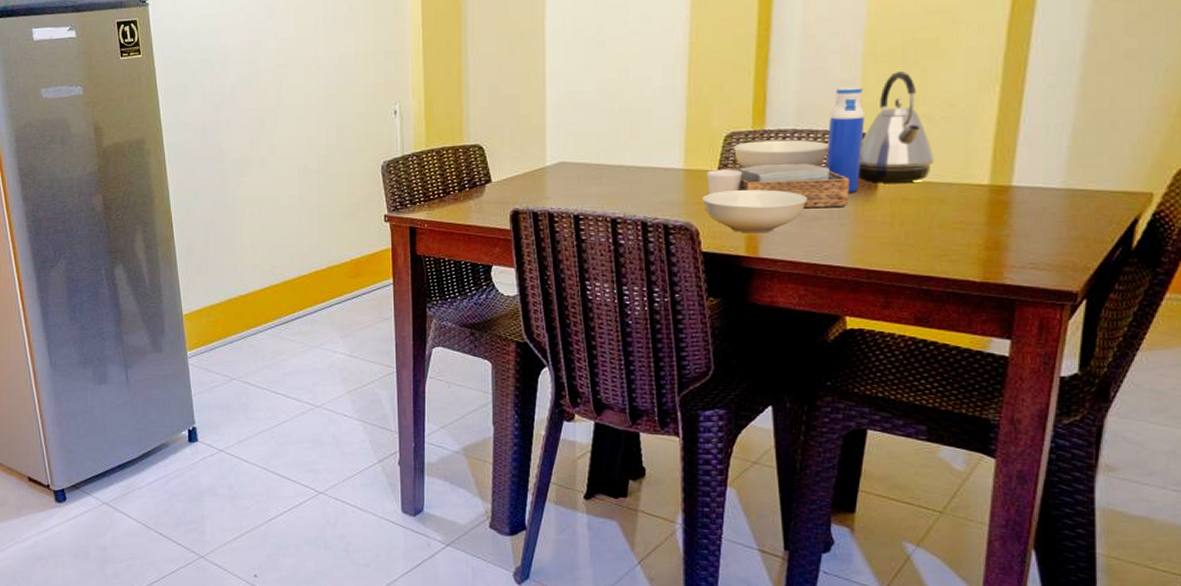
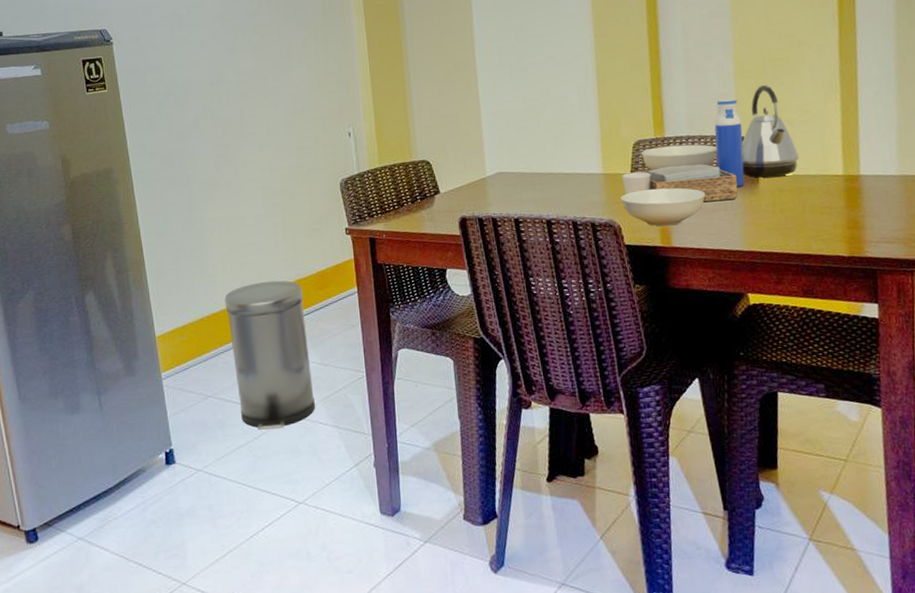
pedal bin: none [253,266,341,418] -> present [224,280,315,431]

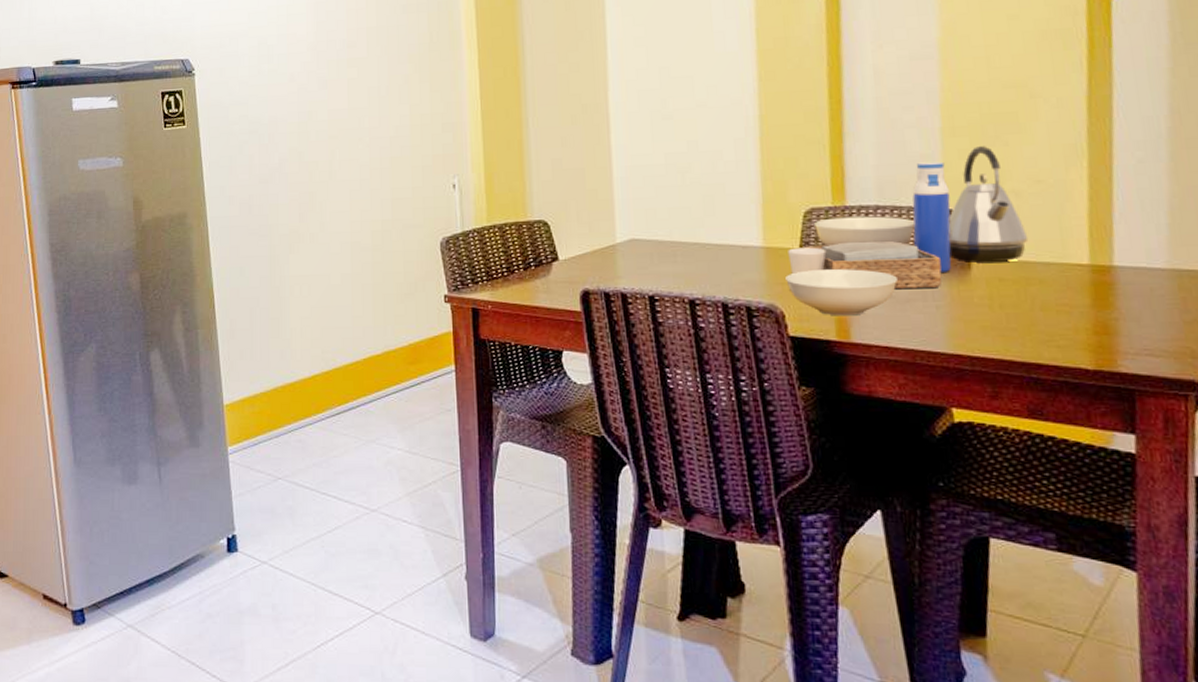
pedal bin: present [224,280,315,431] -> none [302,350,399,524]

